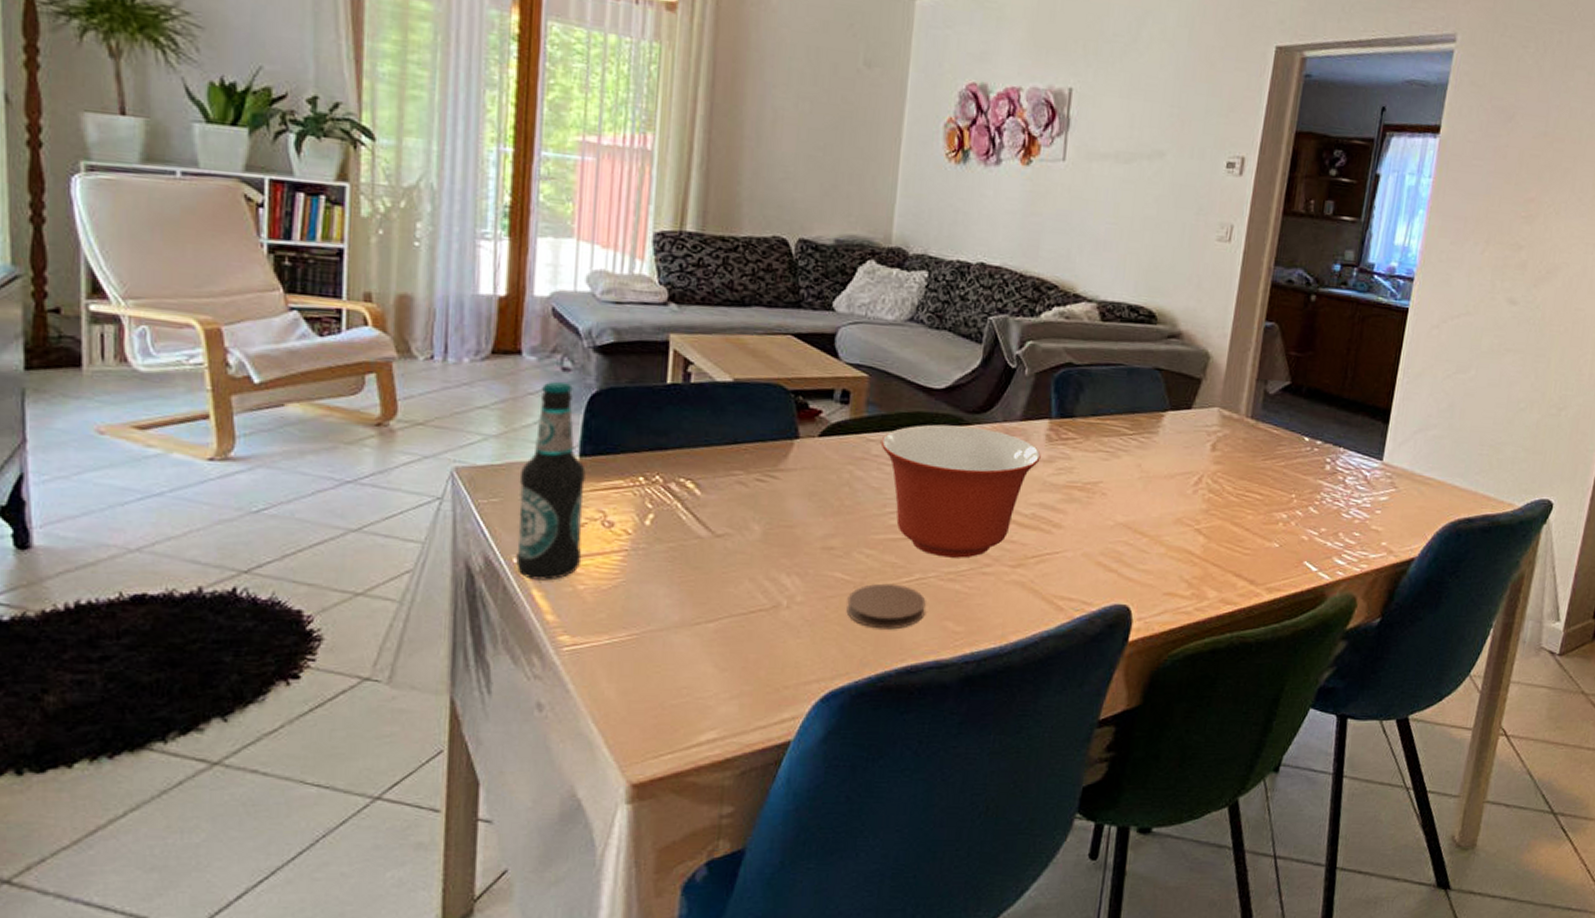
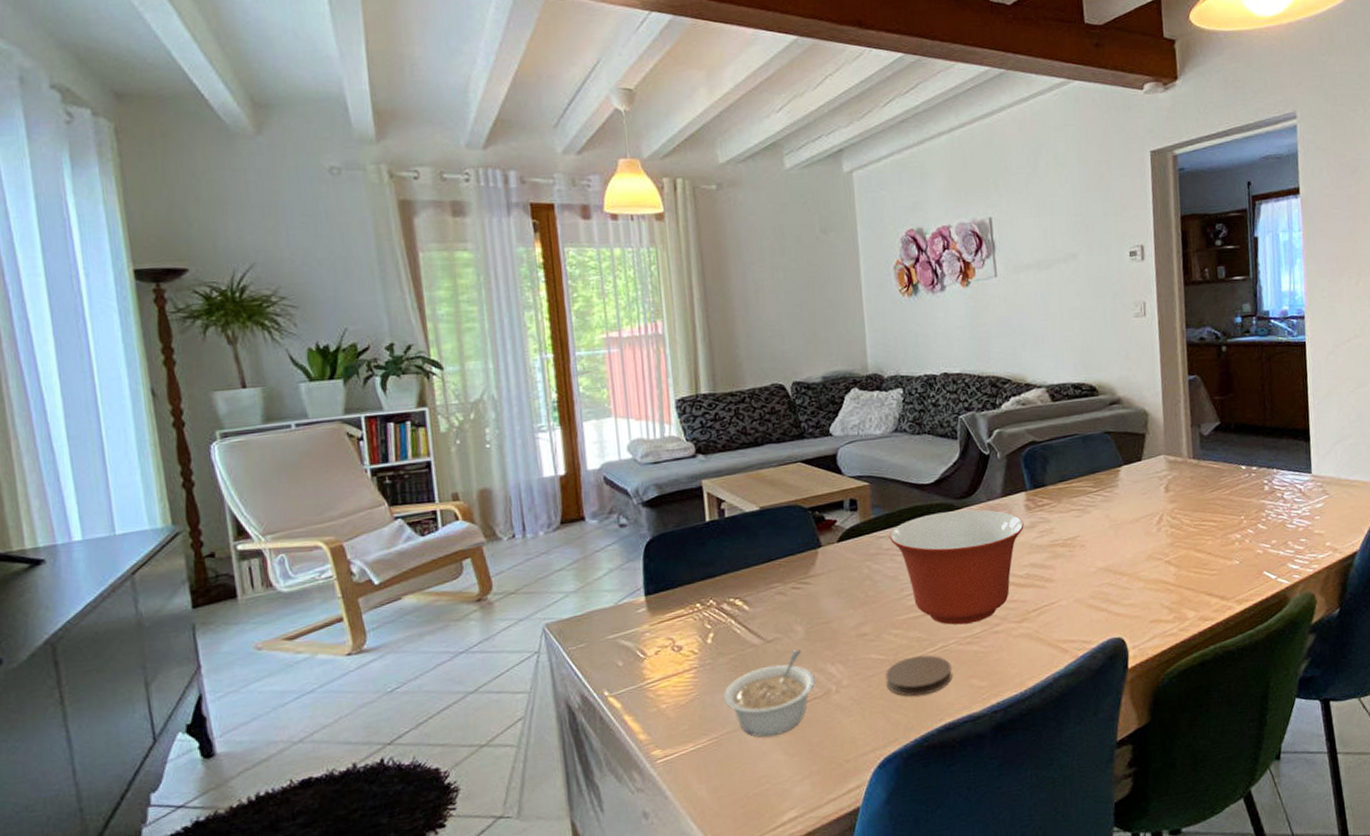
bottle: present [516,381,587,581] -> none [598,536,661,707]
legume: none [654,551,765,645] -> present [724,649,815,737]

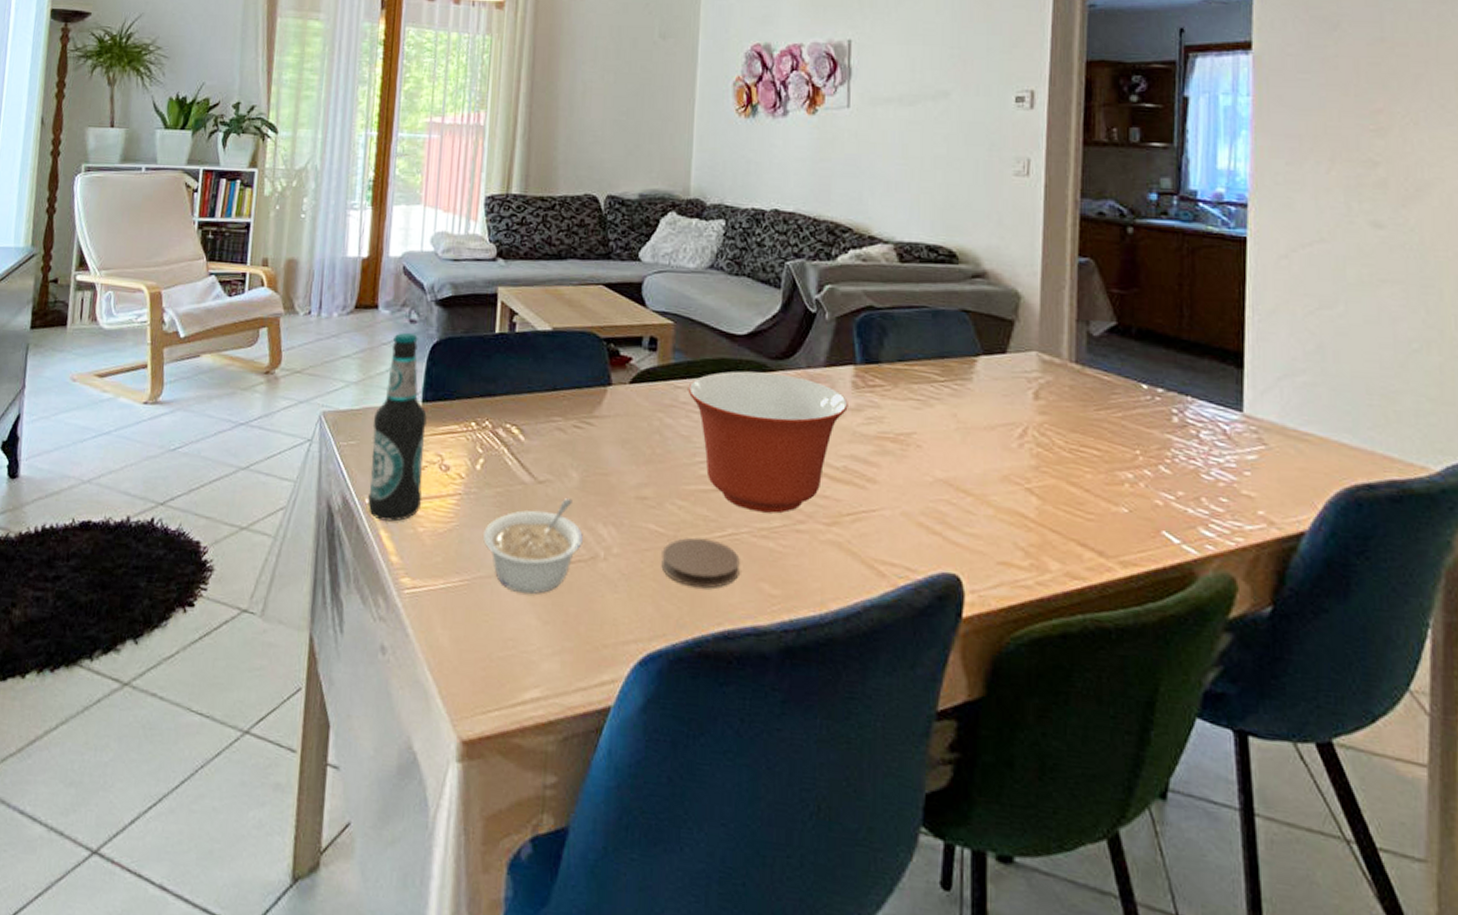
bottle: none [598,536,661,707] -> present [367,332,428,522]

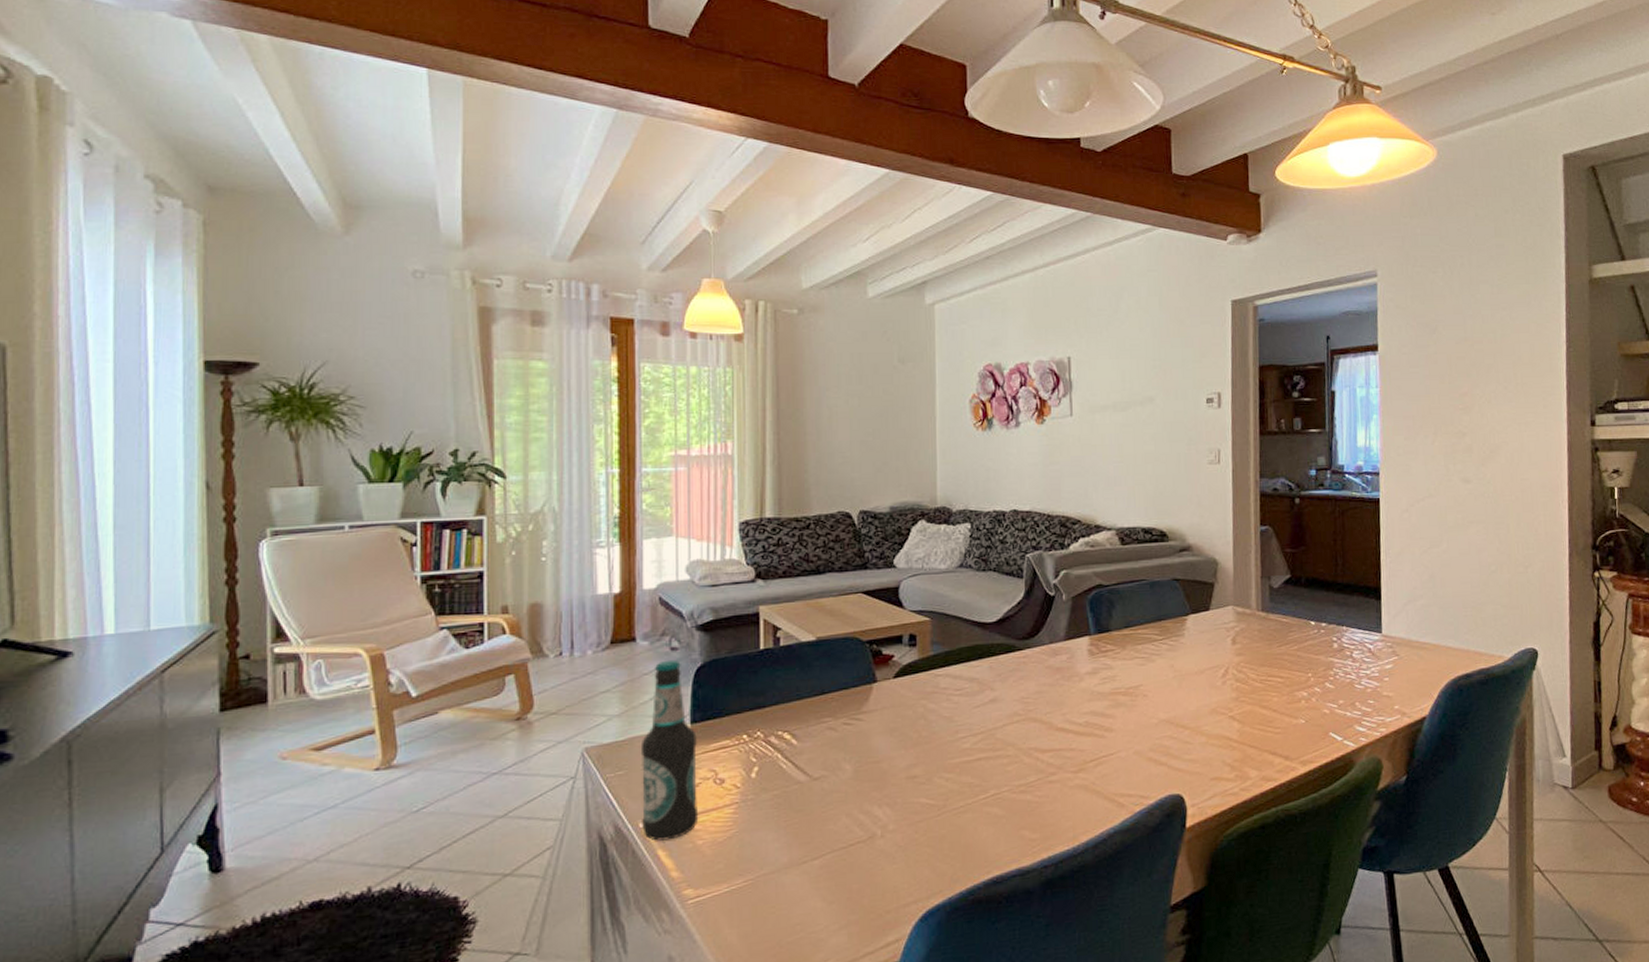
legume: present [483,498,583,595] -> none [764,789,860,882]
coaster: present [661,537,740,589] -> none [934,802,1003,846]
mixing bowl: present [688,371,848,514] -> none [947,651,1086,772]

